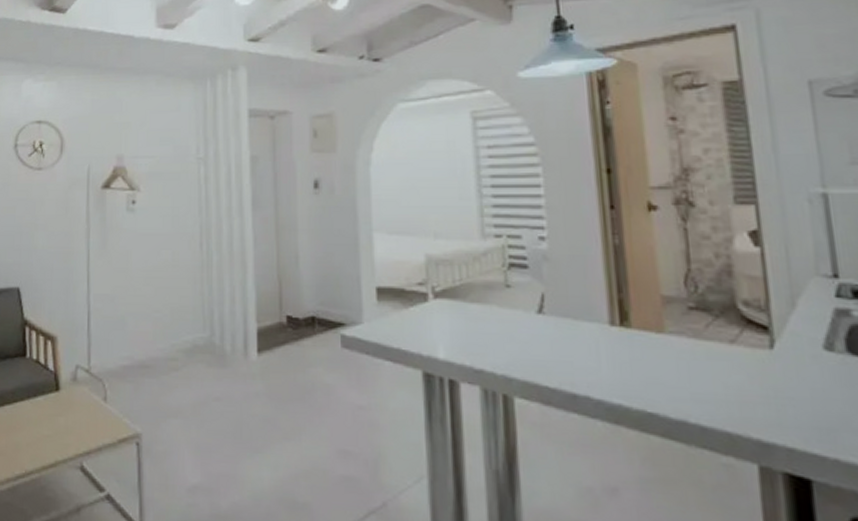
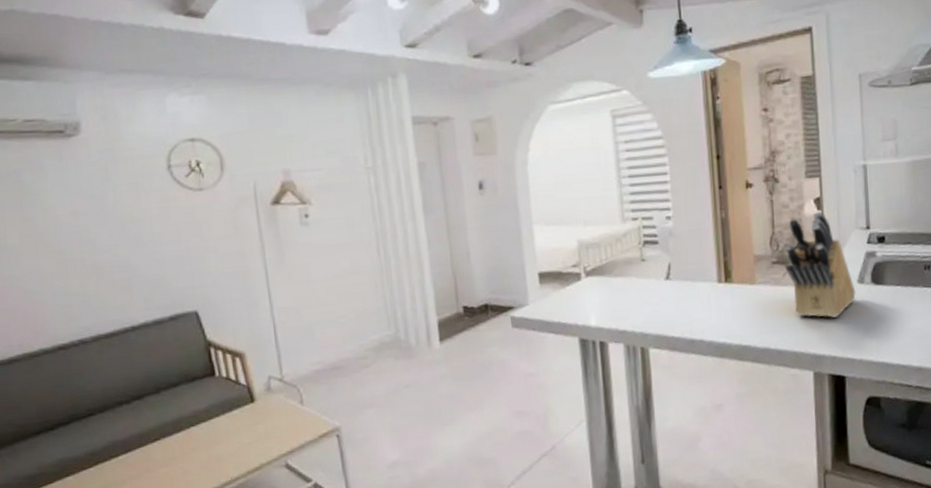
knife block: none [706,247,822,393] -> present [785,210,856,318]

